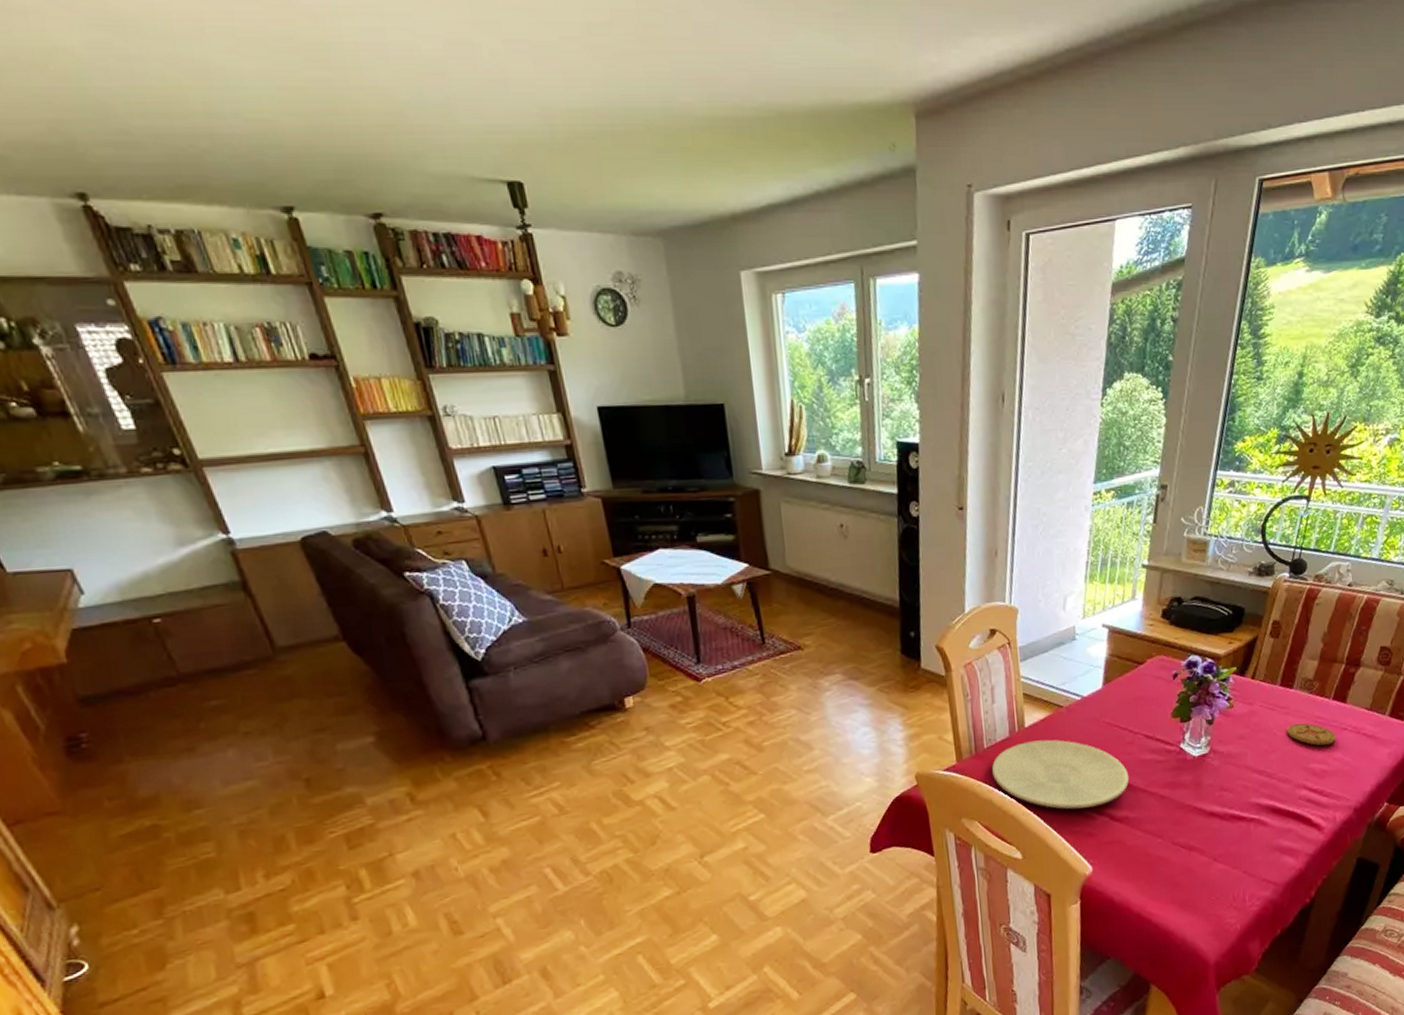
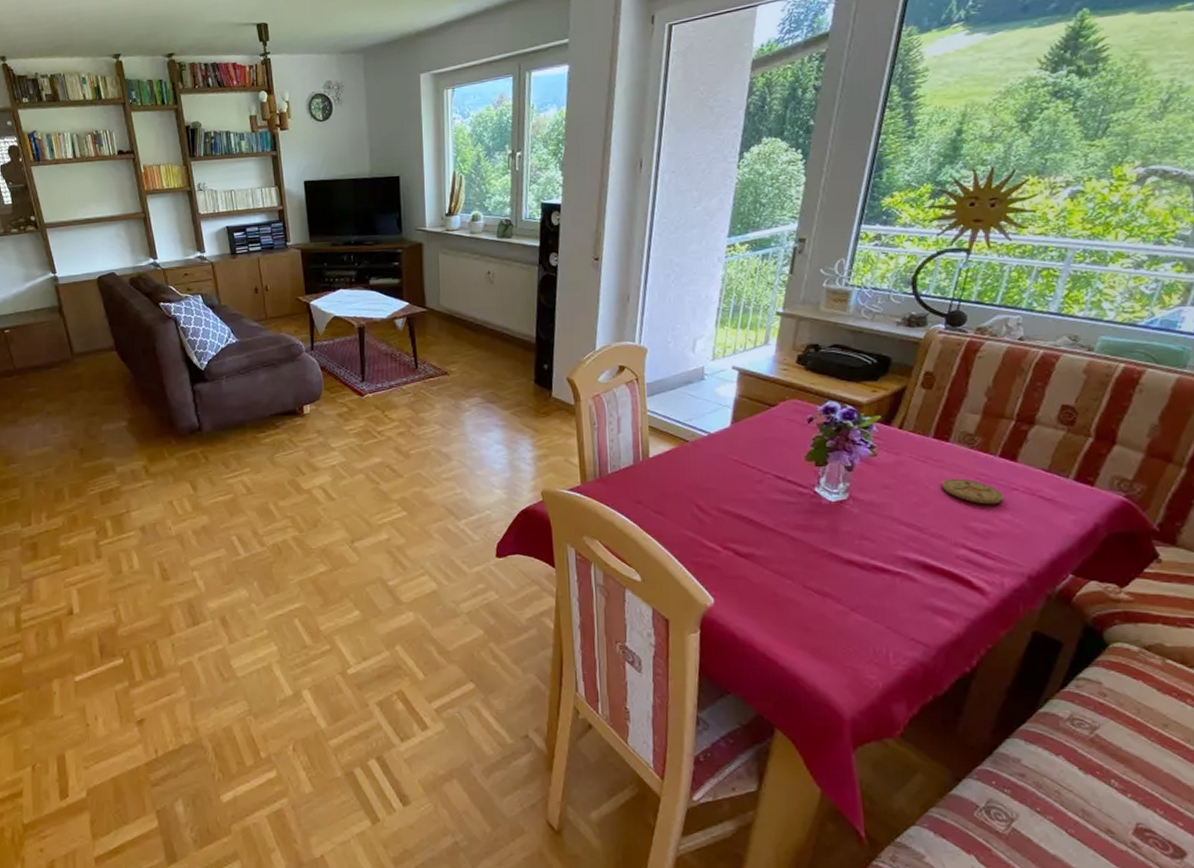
plate: present [991,739,1129,810] -> none [614,471,756,540]

